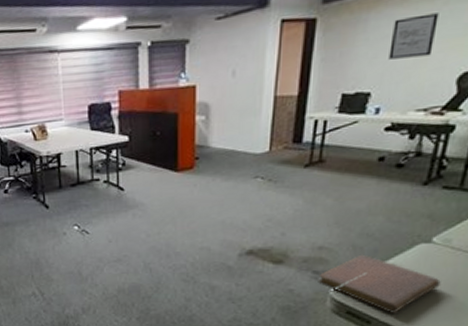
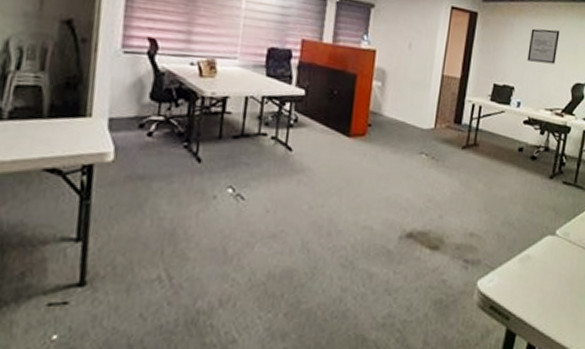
notebook: present [318,254,441,313] -> none [467,243,562,308]

